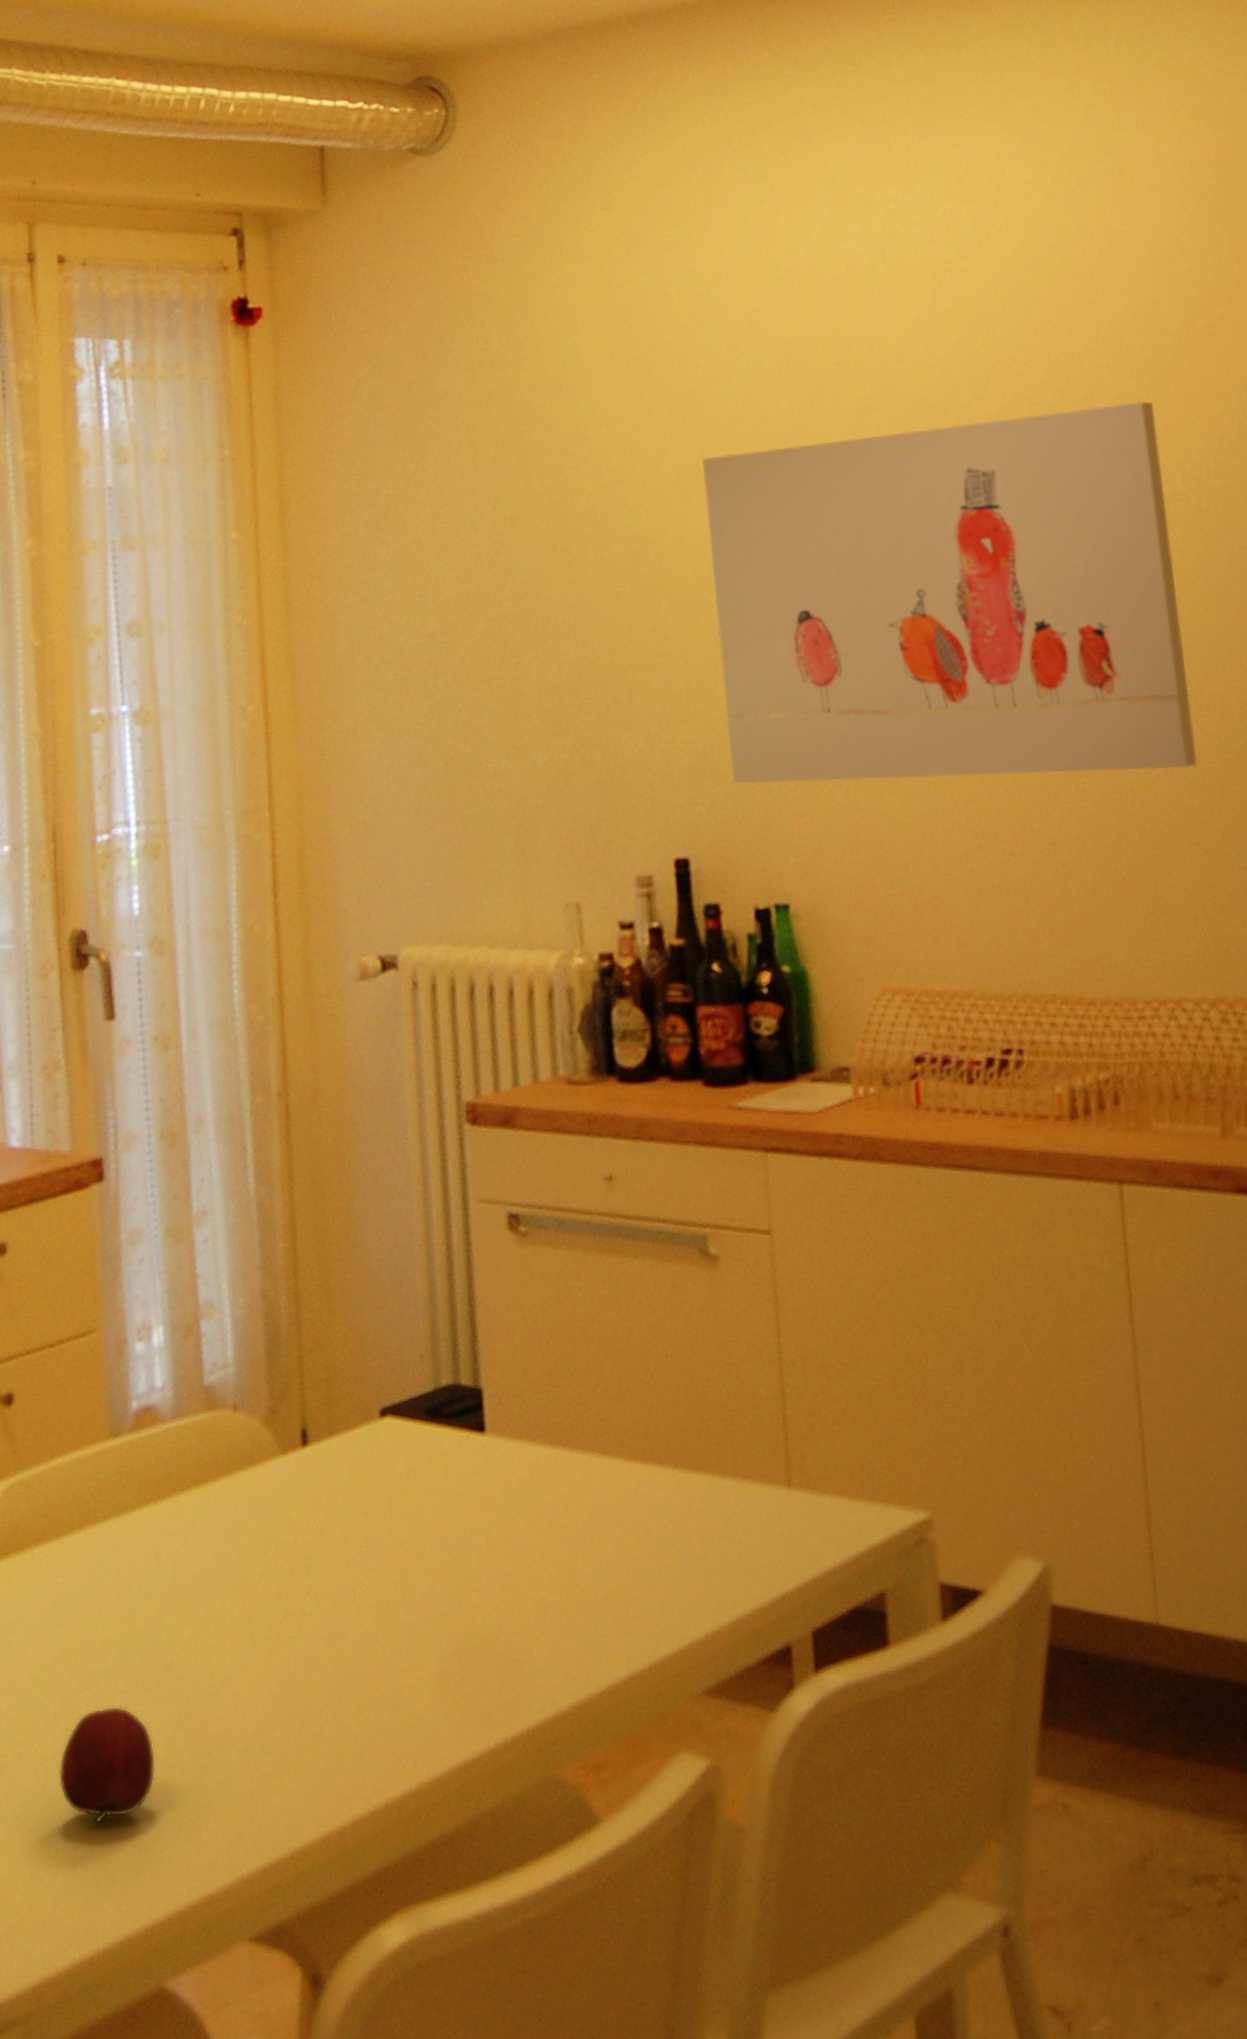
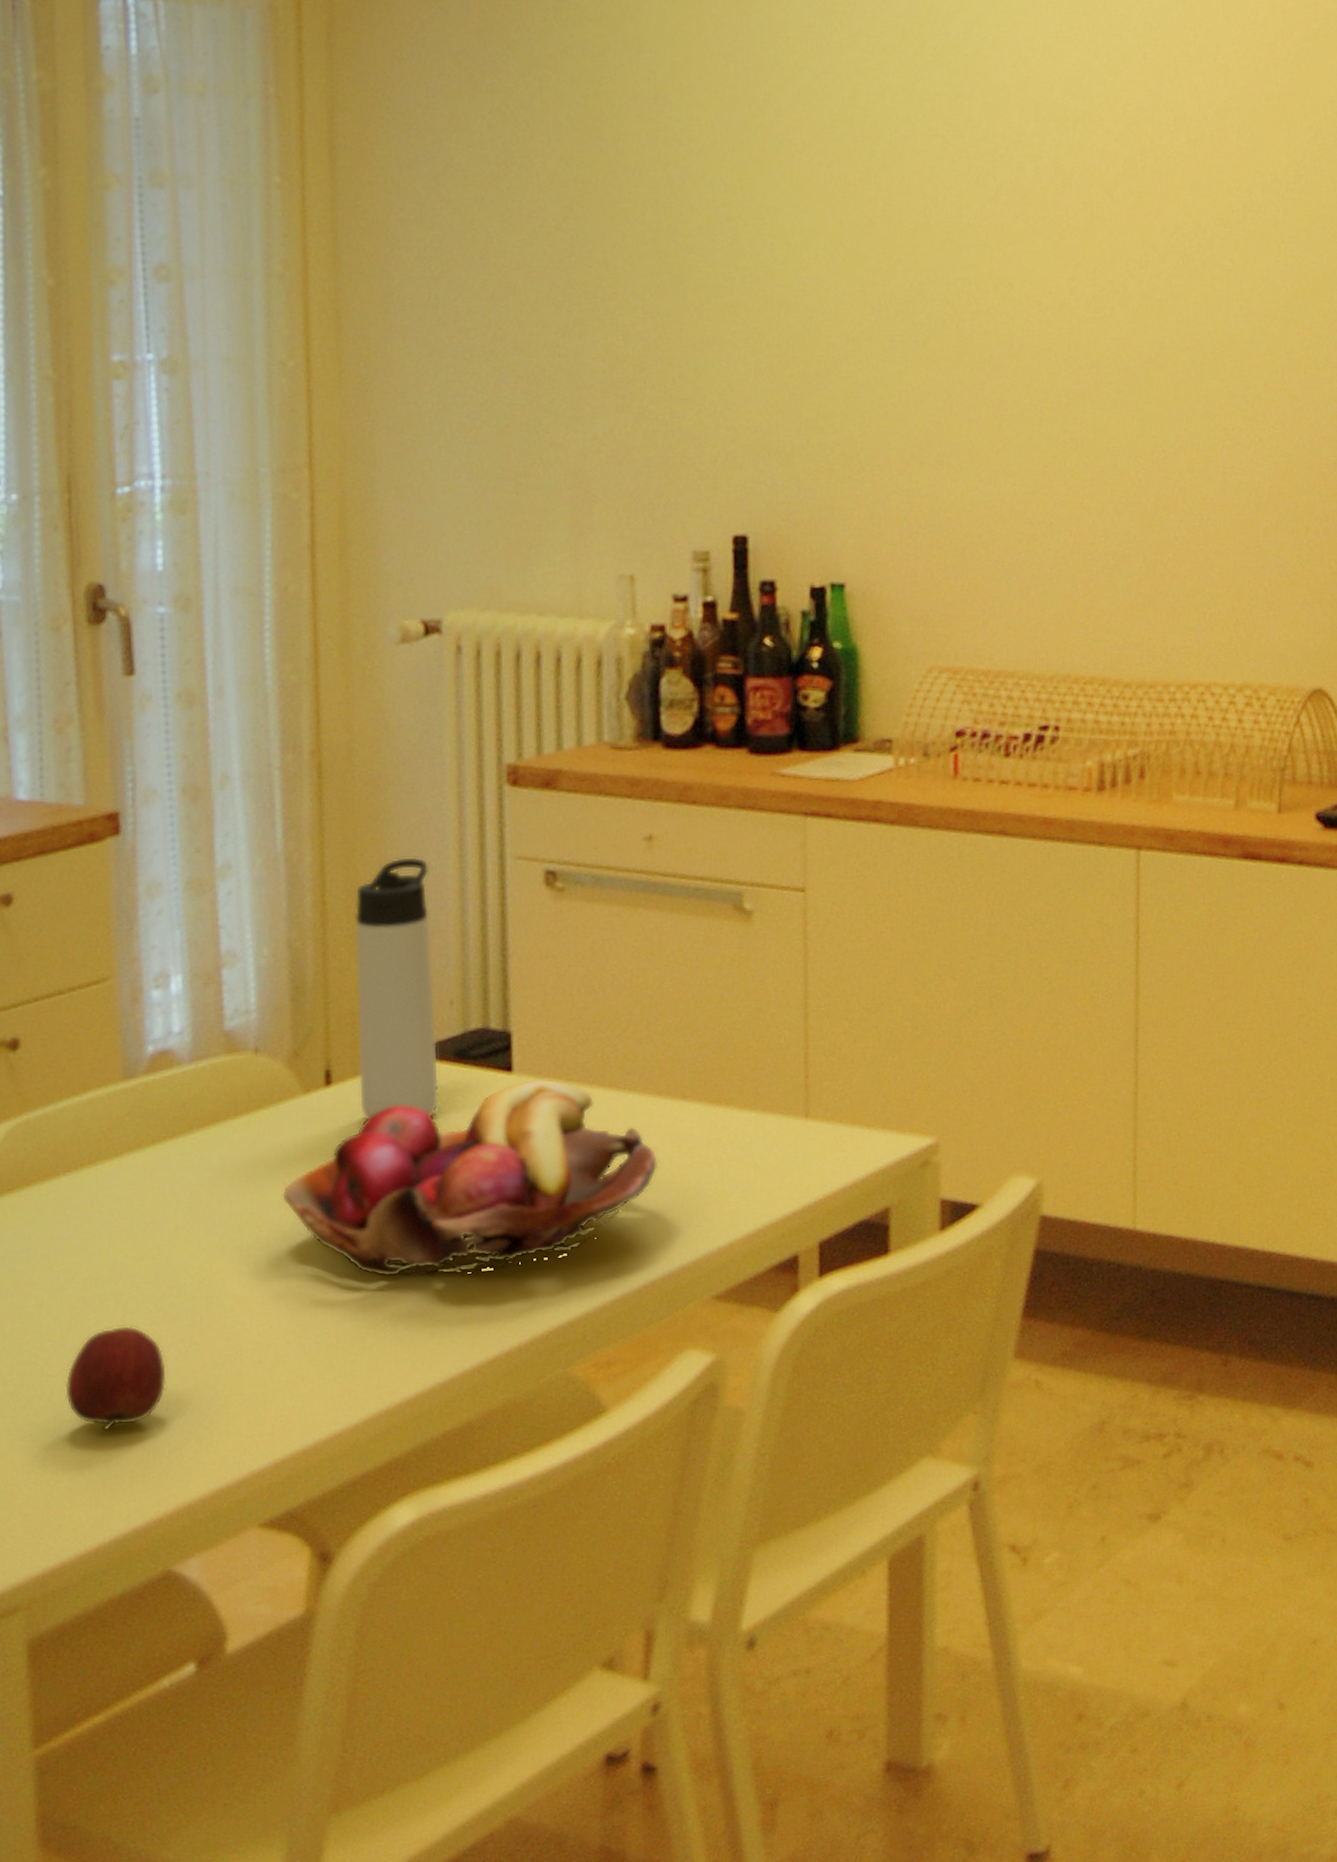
fruit basket: none [263,1440,638,1660] -> present [282,1079,658,1277]
thermos bottle: none [324,1200,415,1483] -> present [354,856,440,1119]
wall art: present [702,401,1197,784] -> none [786,111,1249,470]

